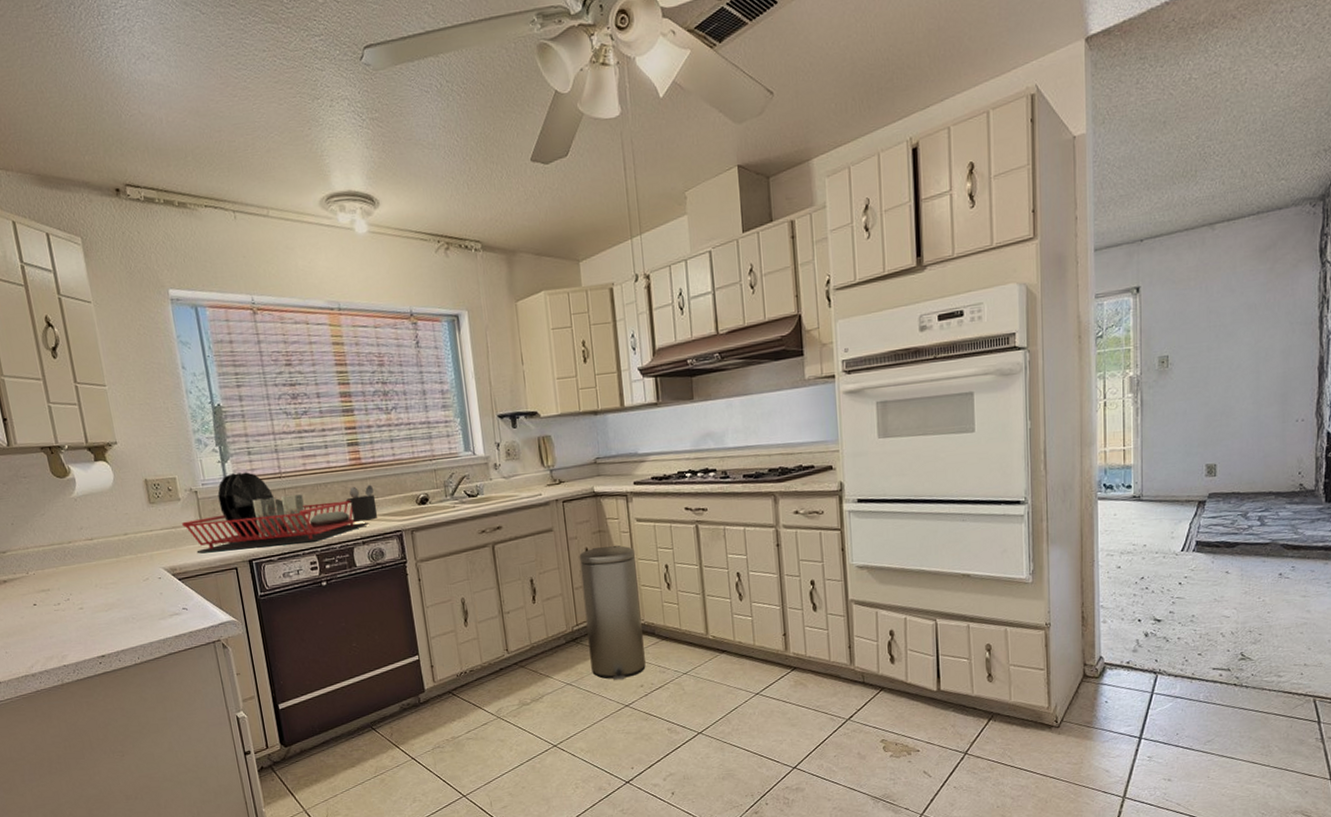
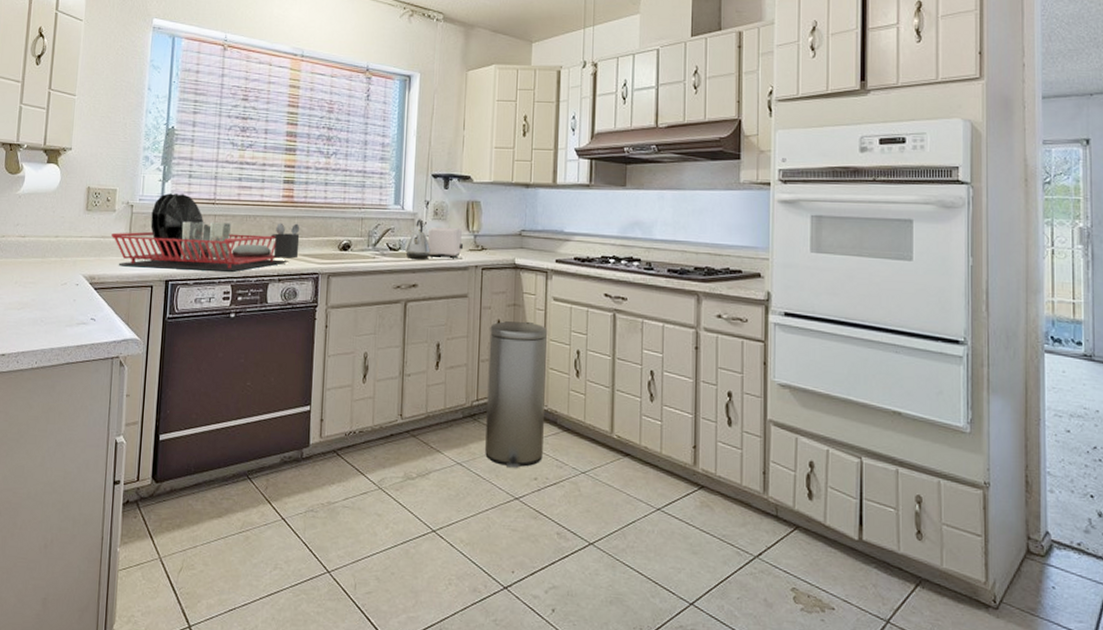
kettle: none [484,462,510,503] -> present [405,219,431,259]
toaster: none [504,464,541,498] -> present [428,226,464,259]

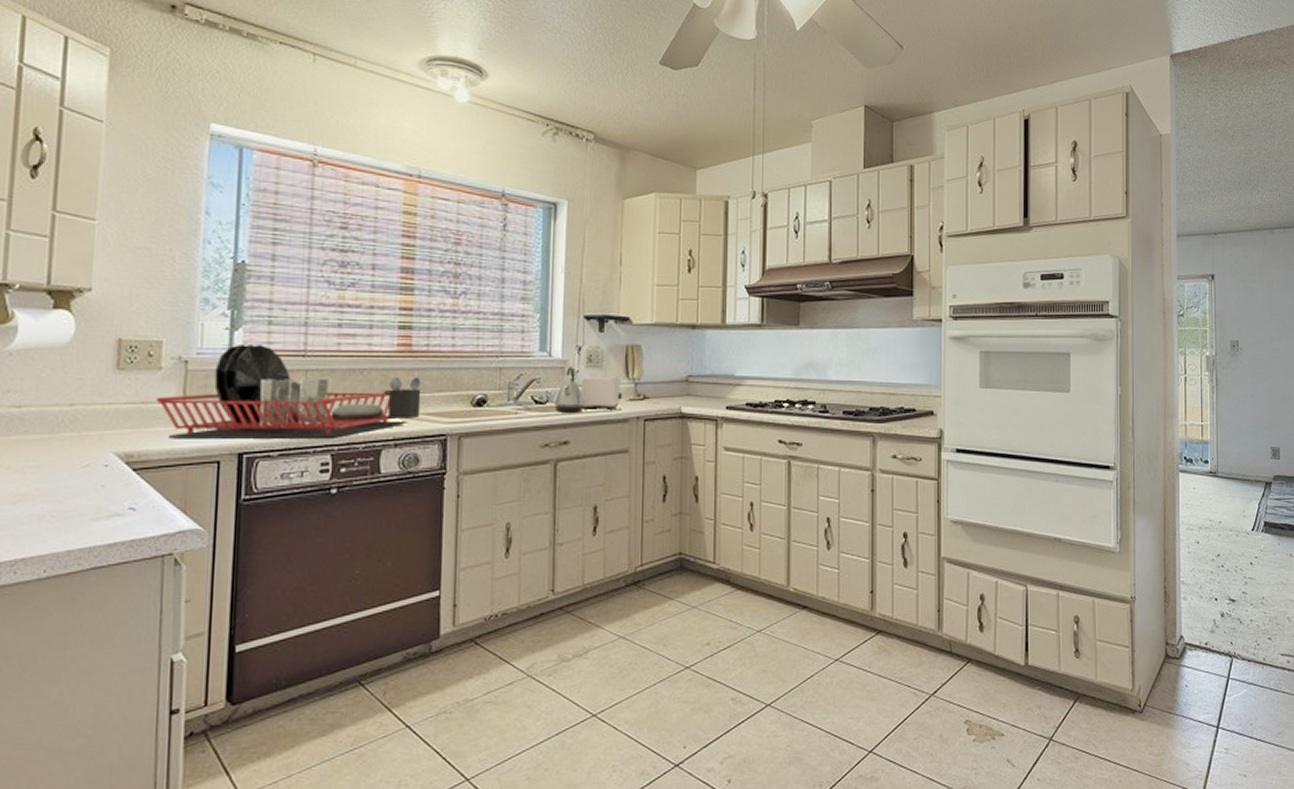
pedal bin: present [485,321,548,469] -> none [651,476,719,636]

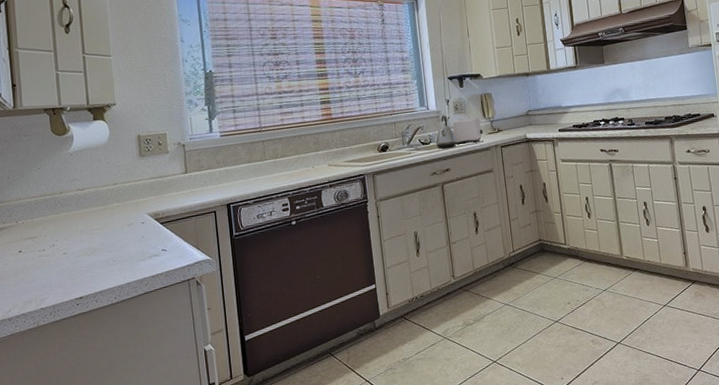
dish rack: present [157,345,422,439] -> none [168,127,344,200]

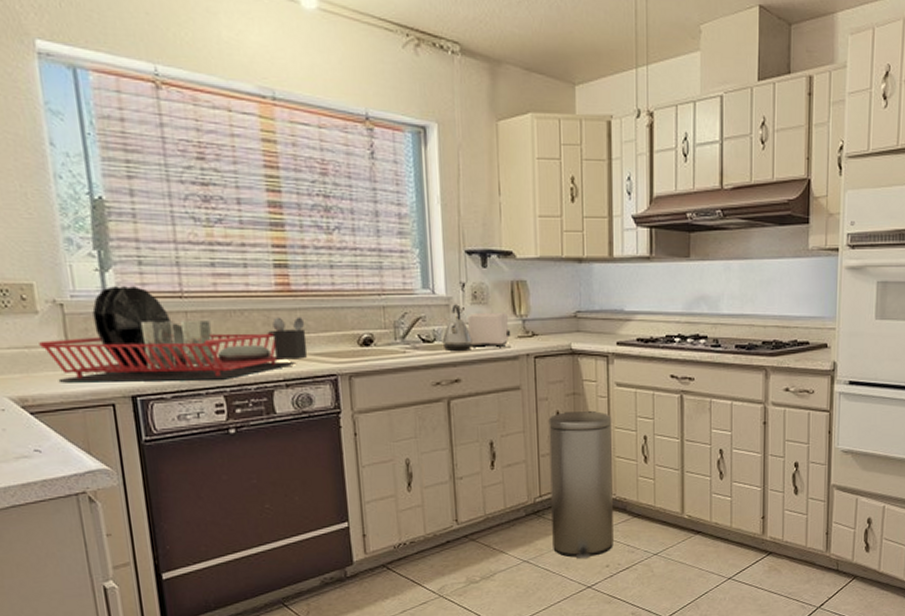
dish rack: none [168,127,344,200] -> present [39,286,308,383]
pedal bin: none [515,182,572,300] -> present [548,411,613,560]

